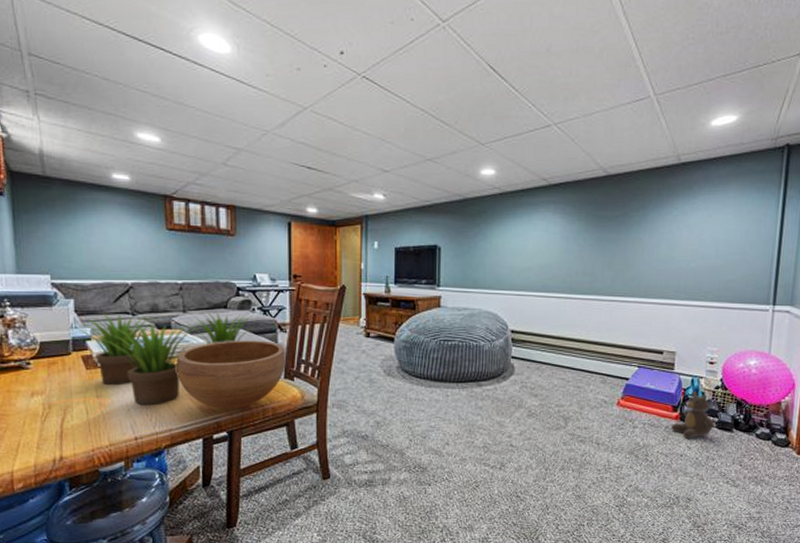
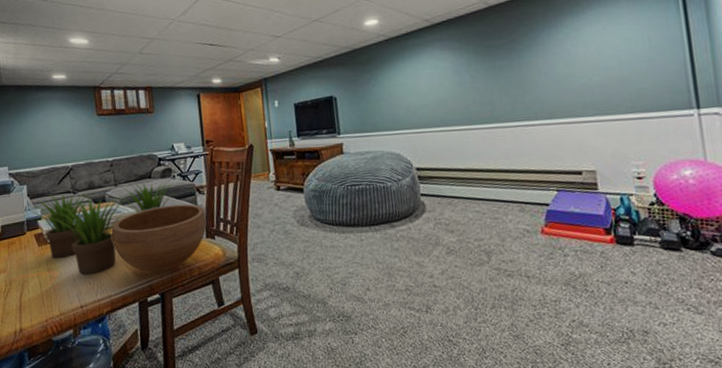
teddy bear: present [670,390,715,439] -> none [606,209,658,264]

